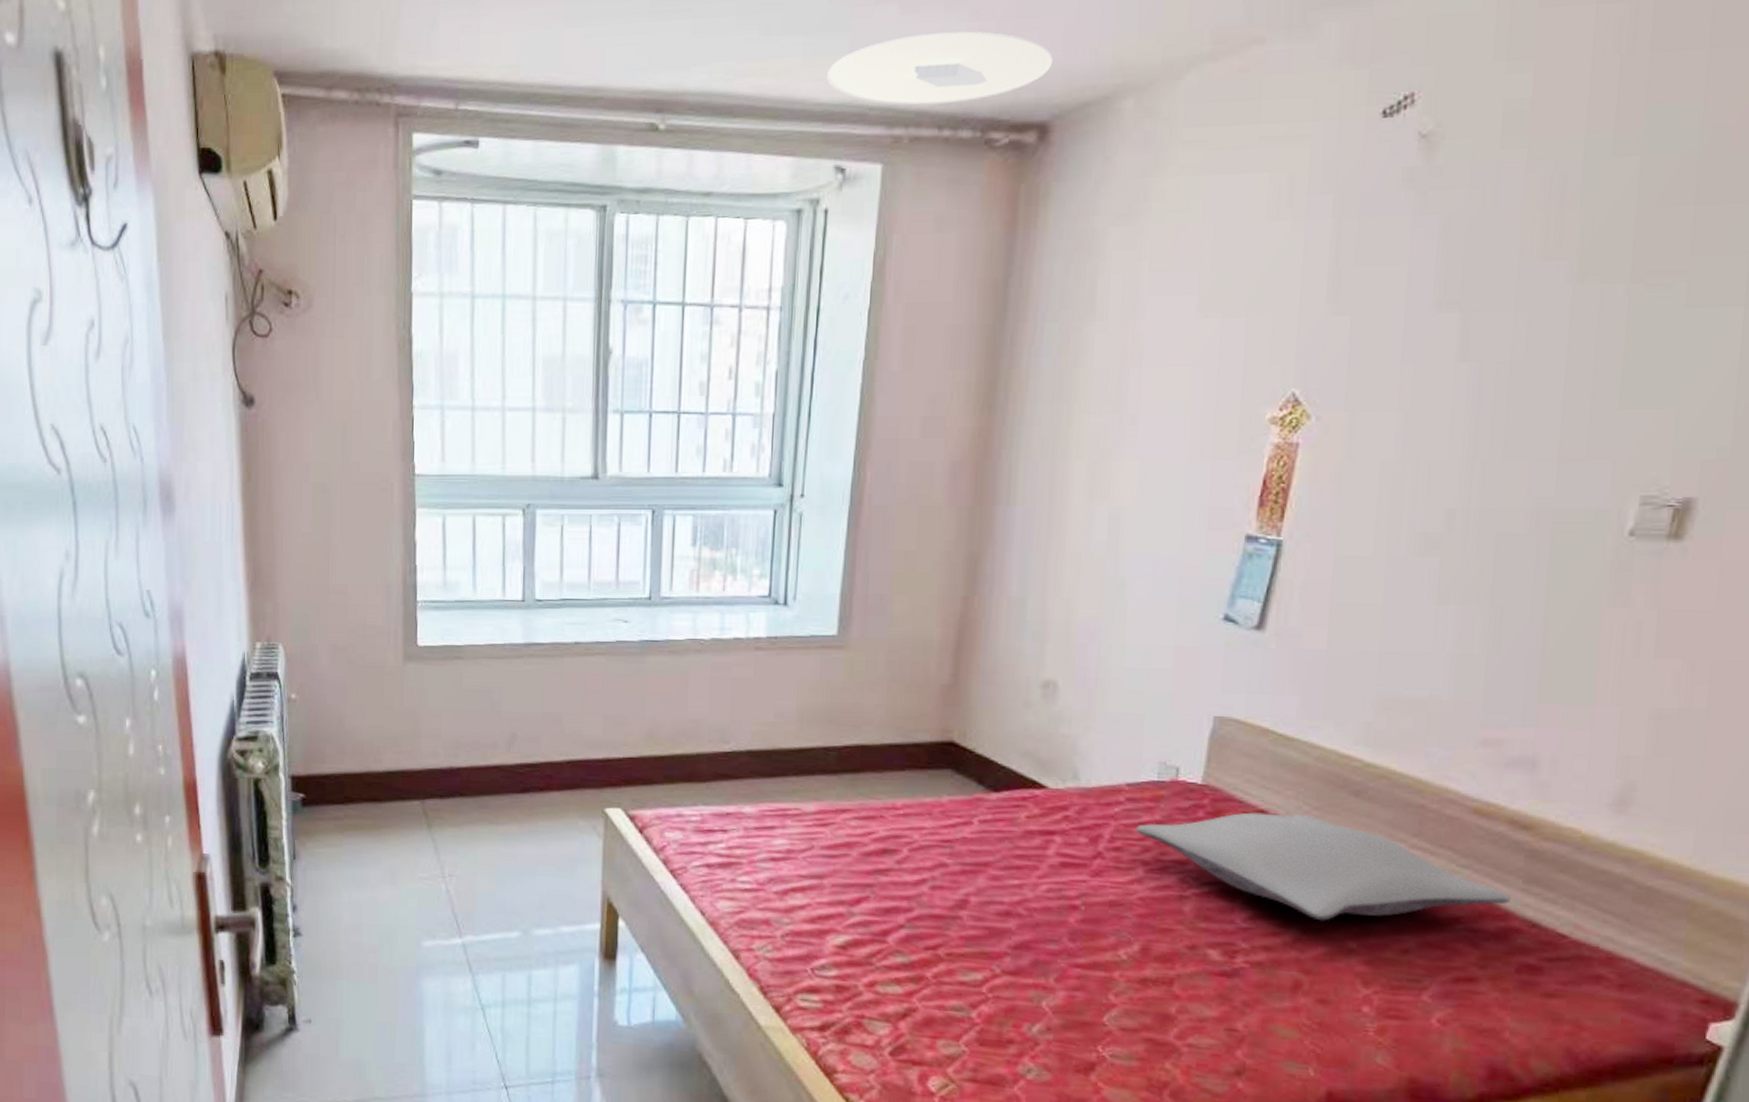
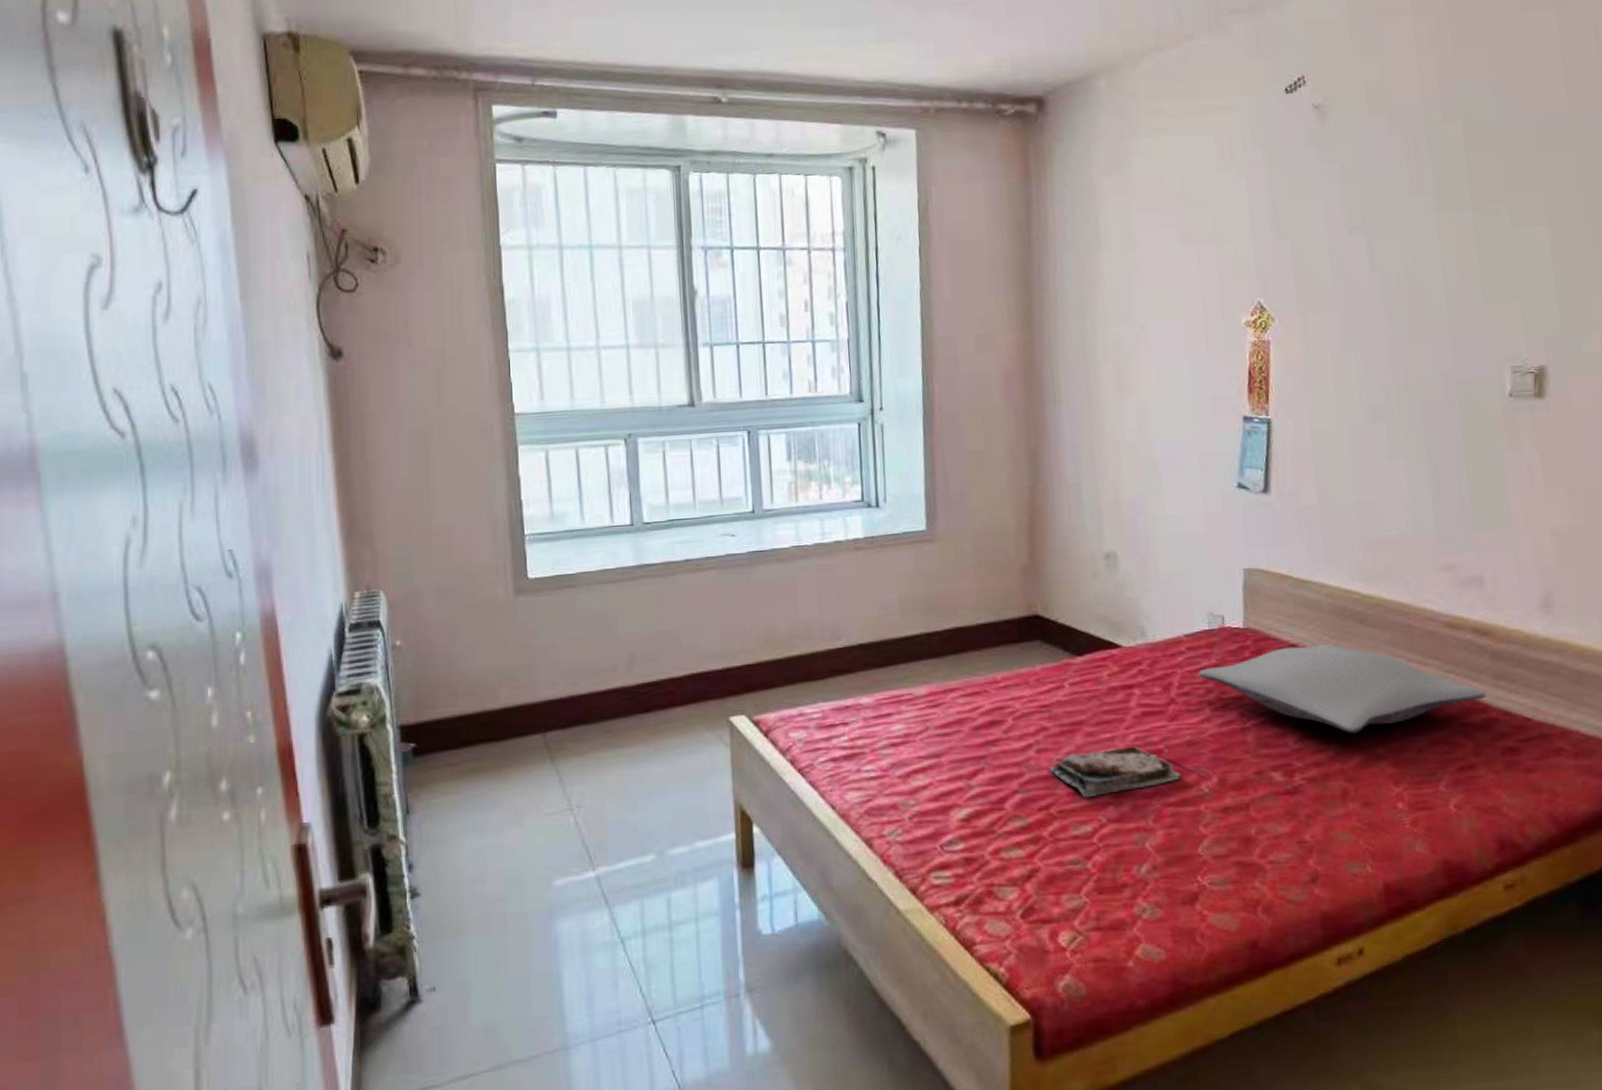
ceiling light: present [827,31,1053,106] -> none [861,26,1040,83]
tray: none [942,895,1096,945] -> present [1049,746,1181,799]

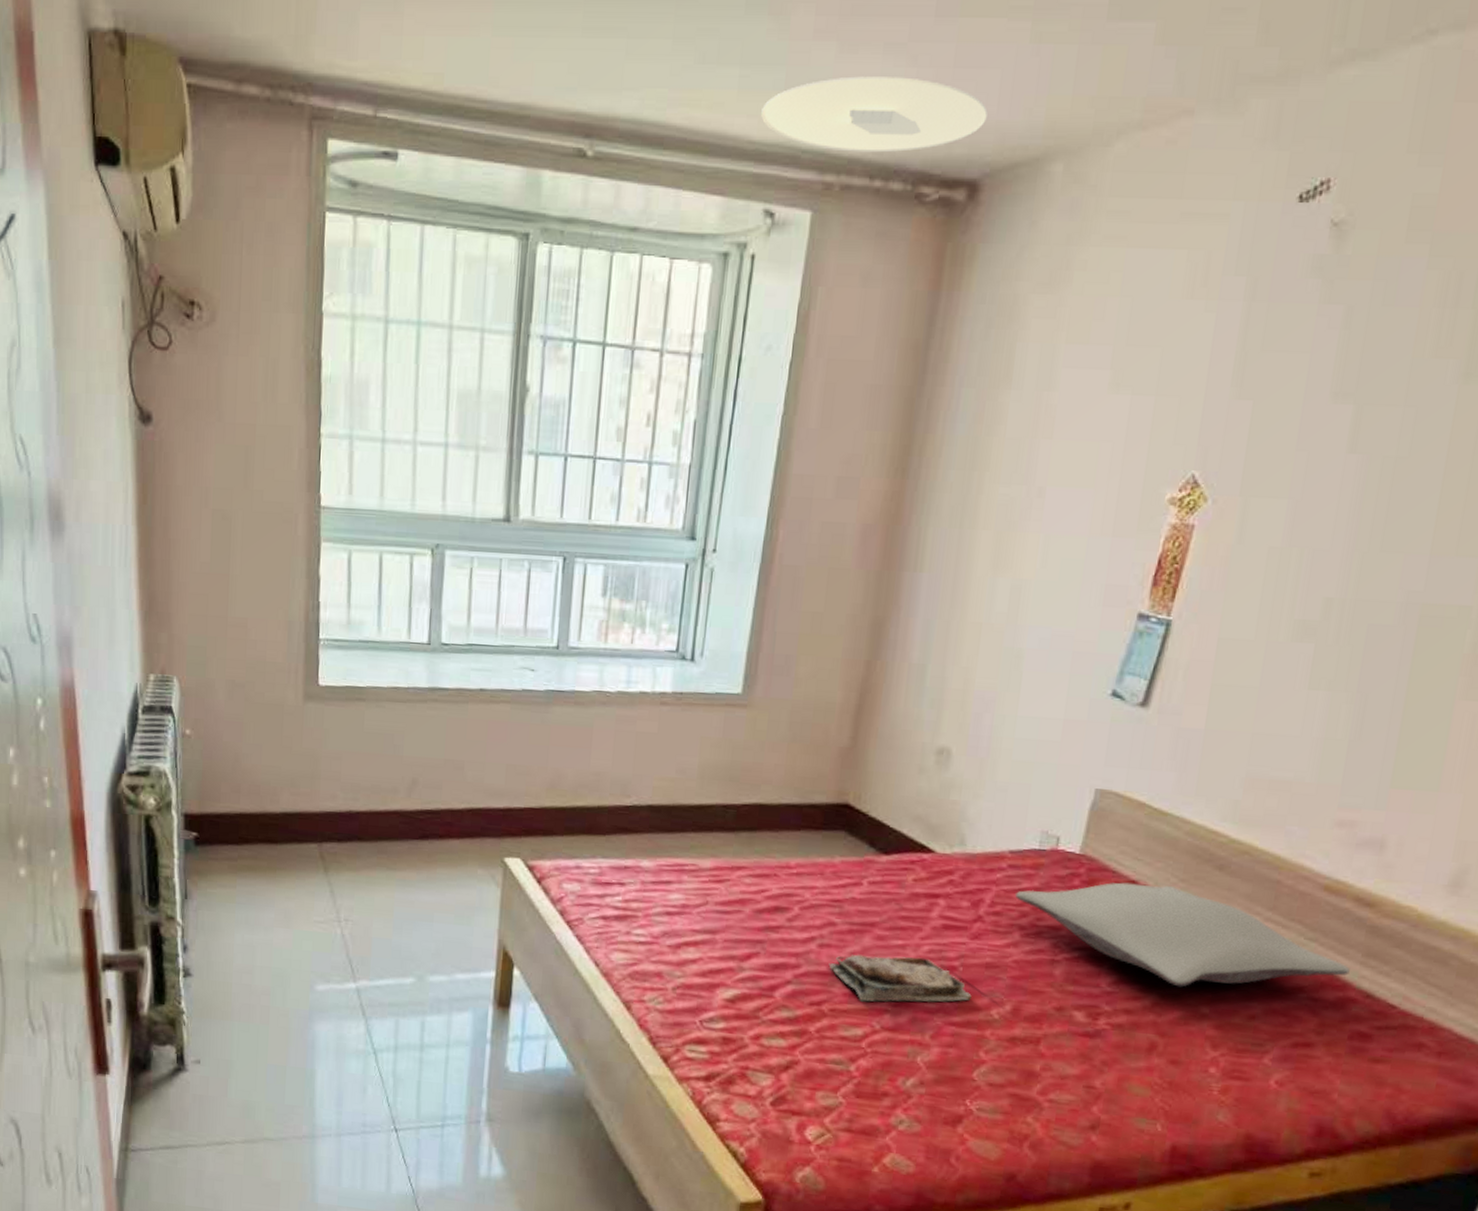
ceiling light: none [861,26,1040,83] -> present [761,76,988,153]

